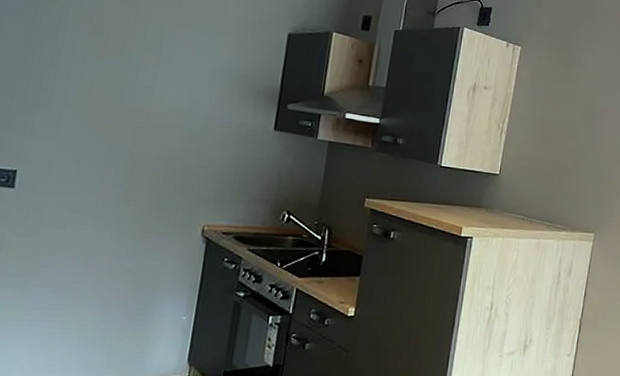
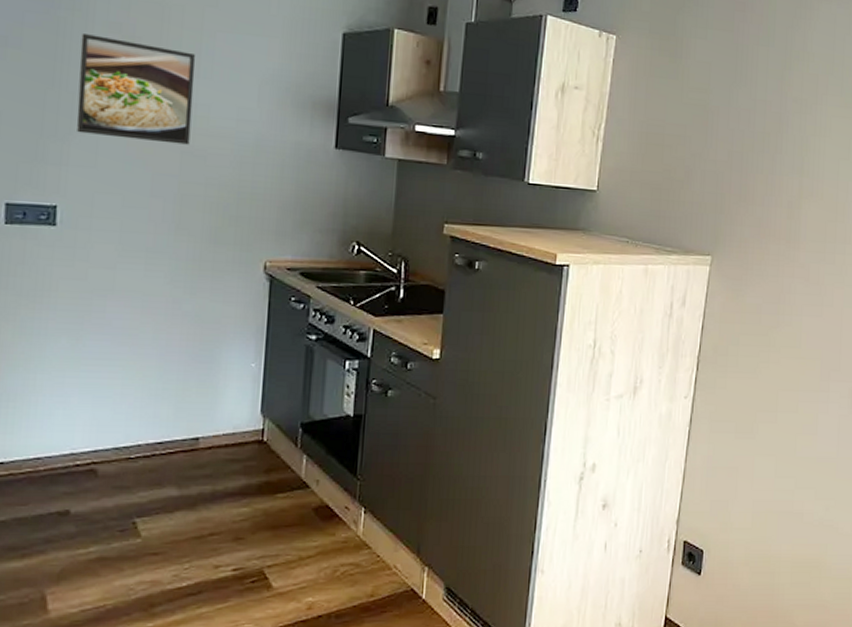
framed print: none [43,23,156,122] -> present [76,34,196,145]

